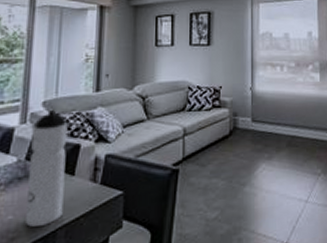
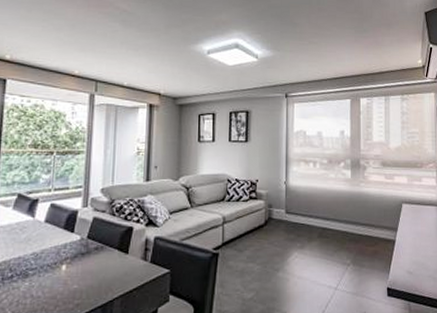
water bottle: present [26,110,68,227] -> none [88,197,123,295]

